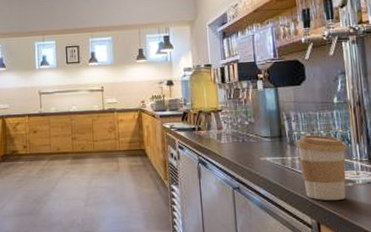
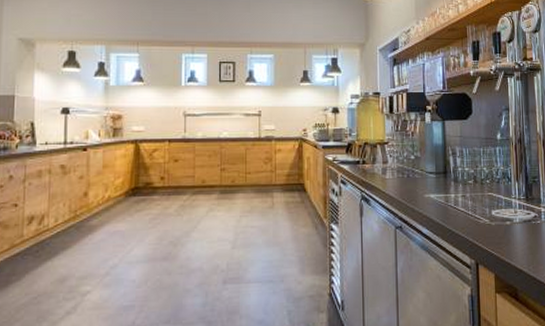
coffee cup: present [296,134,347,200] -> none [460,171,507,240]

